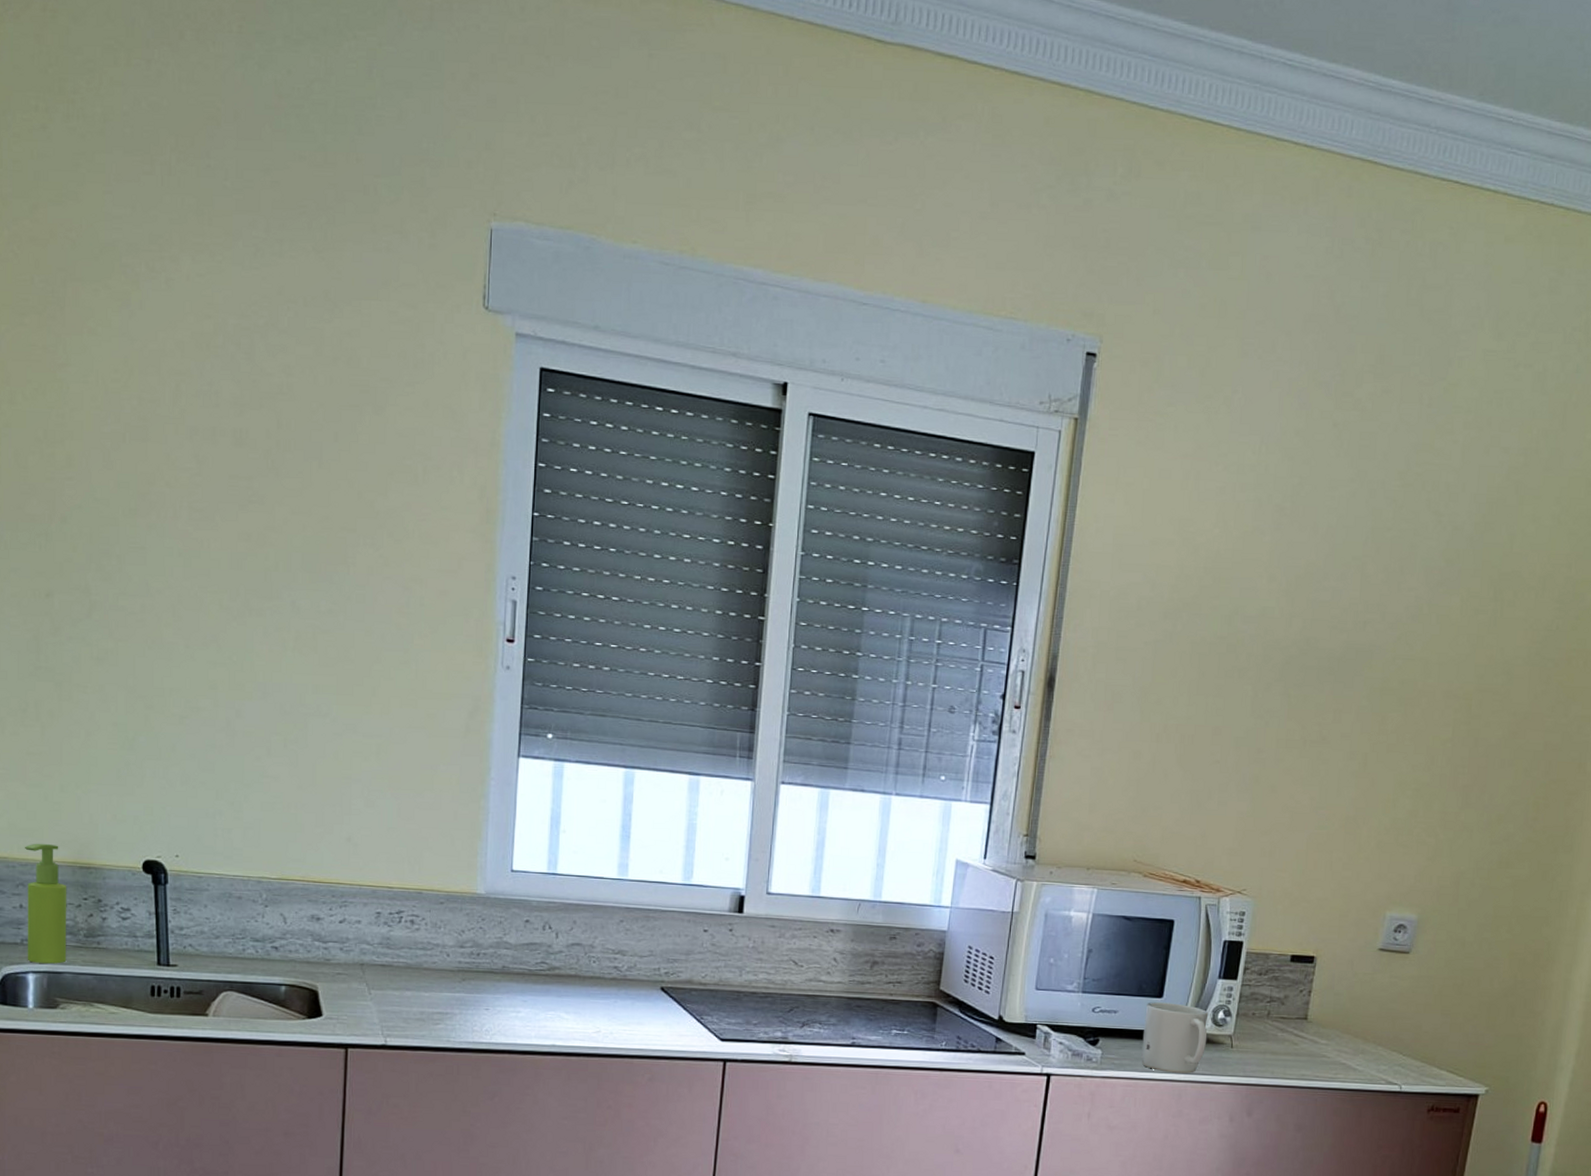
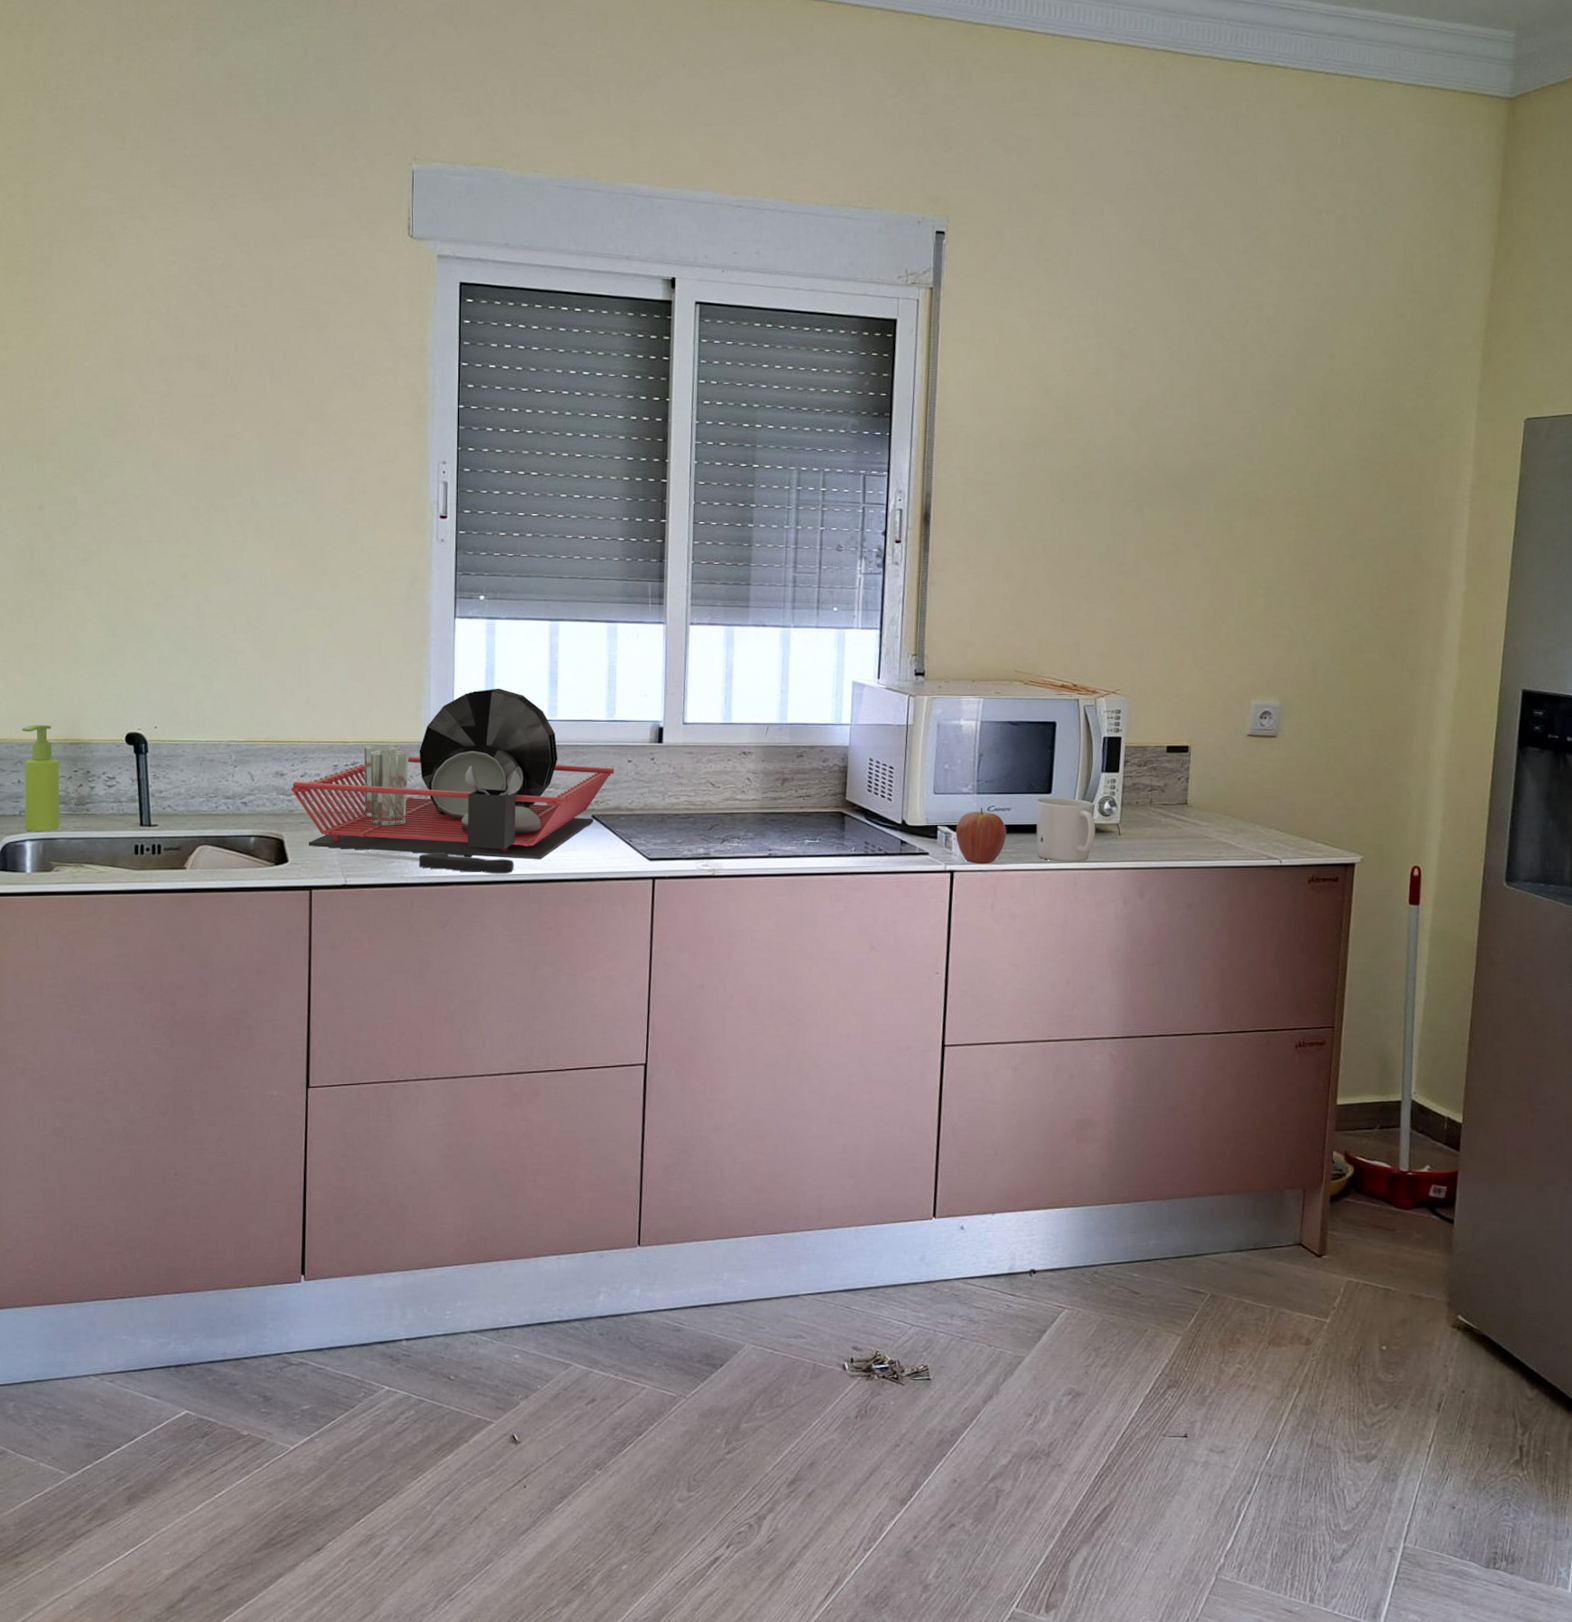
dish rack: none [328,839,689,1032] -> present [291,688,615,860]
kitchen knife: none [380,1008,573,1046] -> present [340,851,515,875]
fruit: none [1056,1007,1111,1070] -> present [955,807,1007,865]

